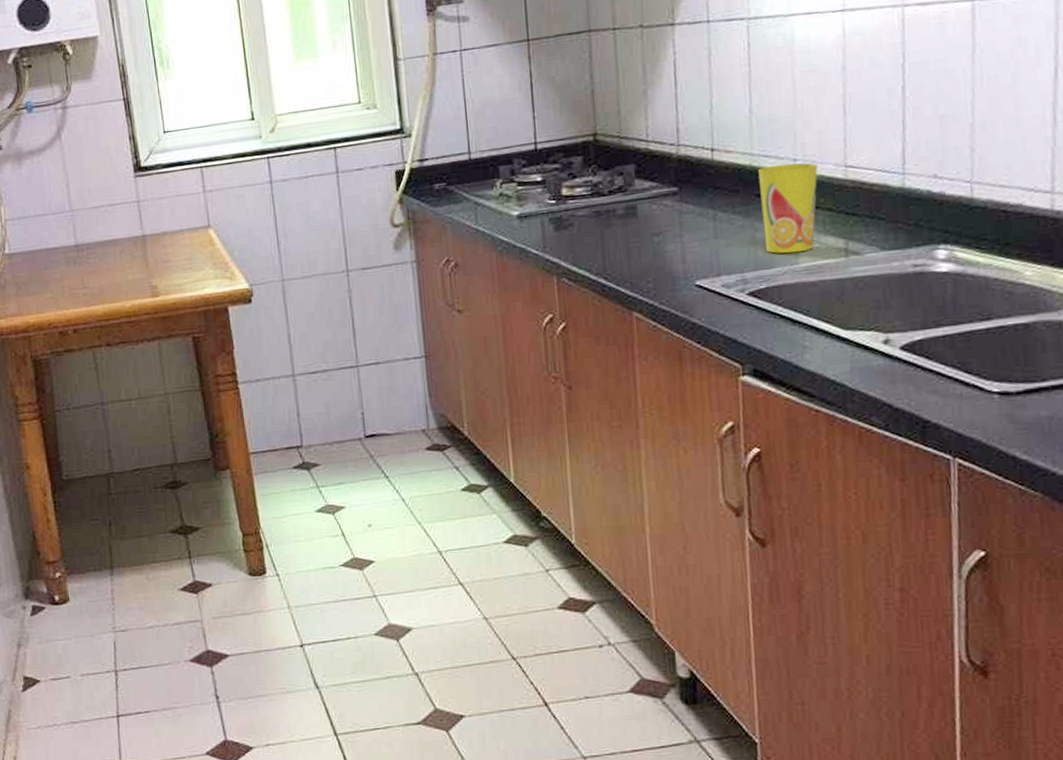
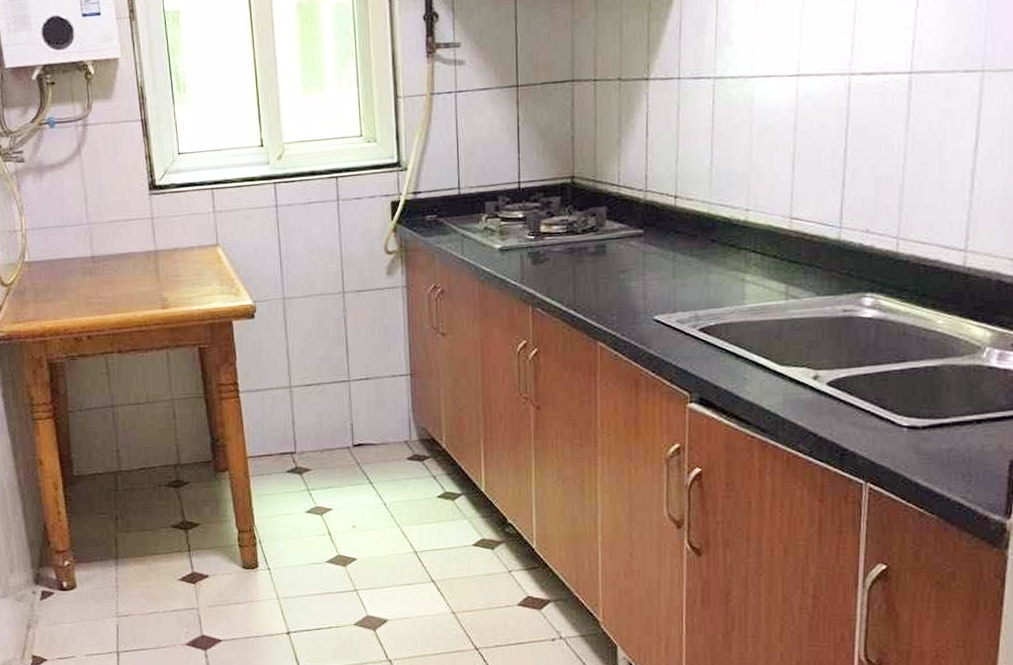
cup: present [758,162,818,254] -> none [715,212,767,295]

